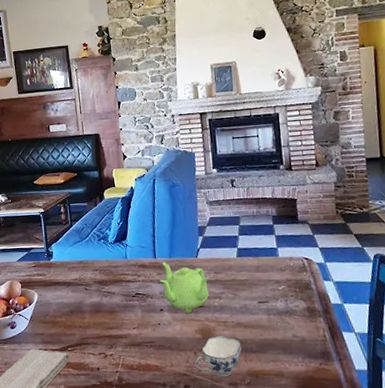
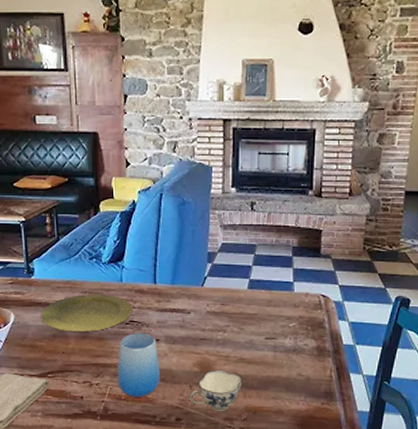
plate: none [60,271,138,307] -> present [41,294,133,332]
cup: none [128,304,167,366] -> present [118,333,160,397]
teapot: present [159,262,210,314] -> none [158,288,215,346]

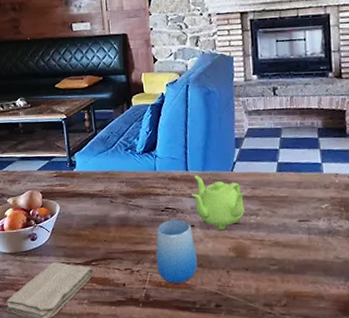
plate: present [41,294,133,332] -> none [83,183,168,220]
teapot: none [158,288,215,346] -> present [191,175,246,231]
teacup: present [189,369,243,411] -> none [227,254,279,297]

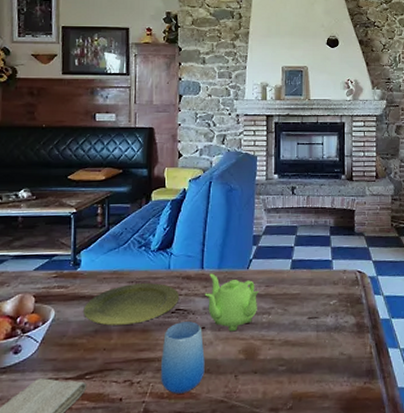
plate: none [83,183,168,220] -> present [83,283,180,326]

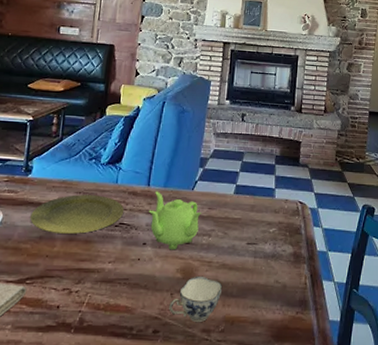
cup: present [161,321,205,394] -> none [99,236,144,307]
teacup: none [234,354,287,402] -> present [169,276,223,322]

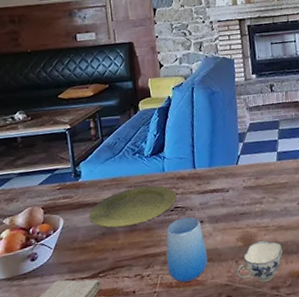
cup: none [99,236,144,307] -> present [166,217,208,283]
teapot: present [148,191,202,250] -> none [199,171,250,223]

